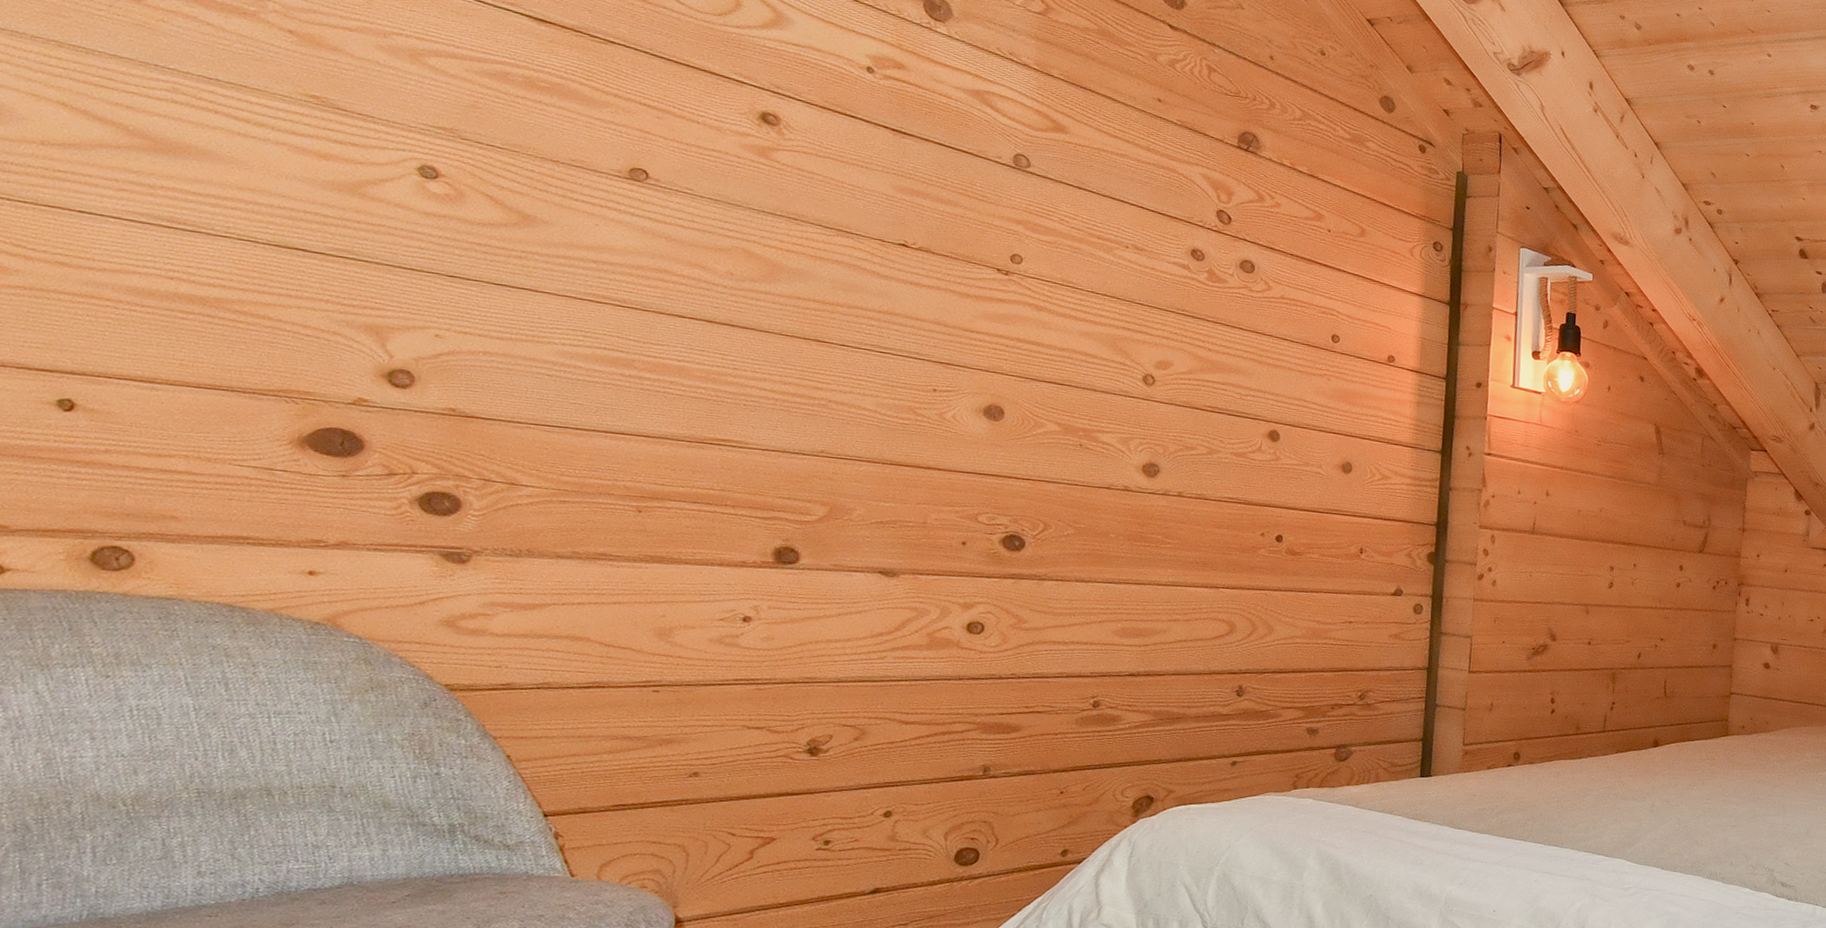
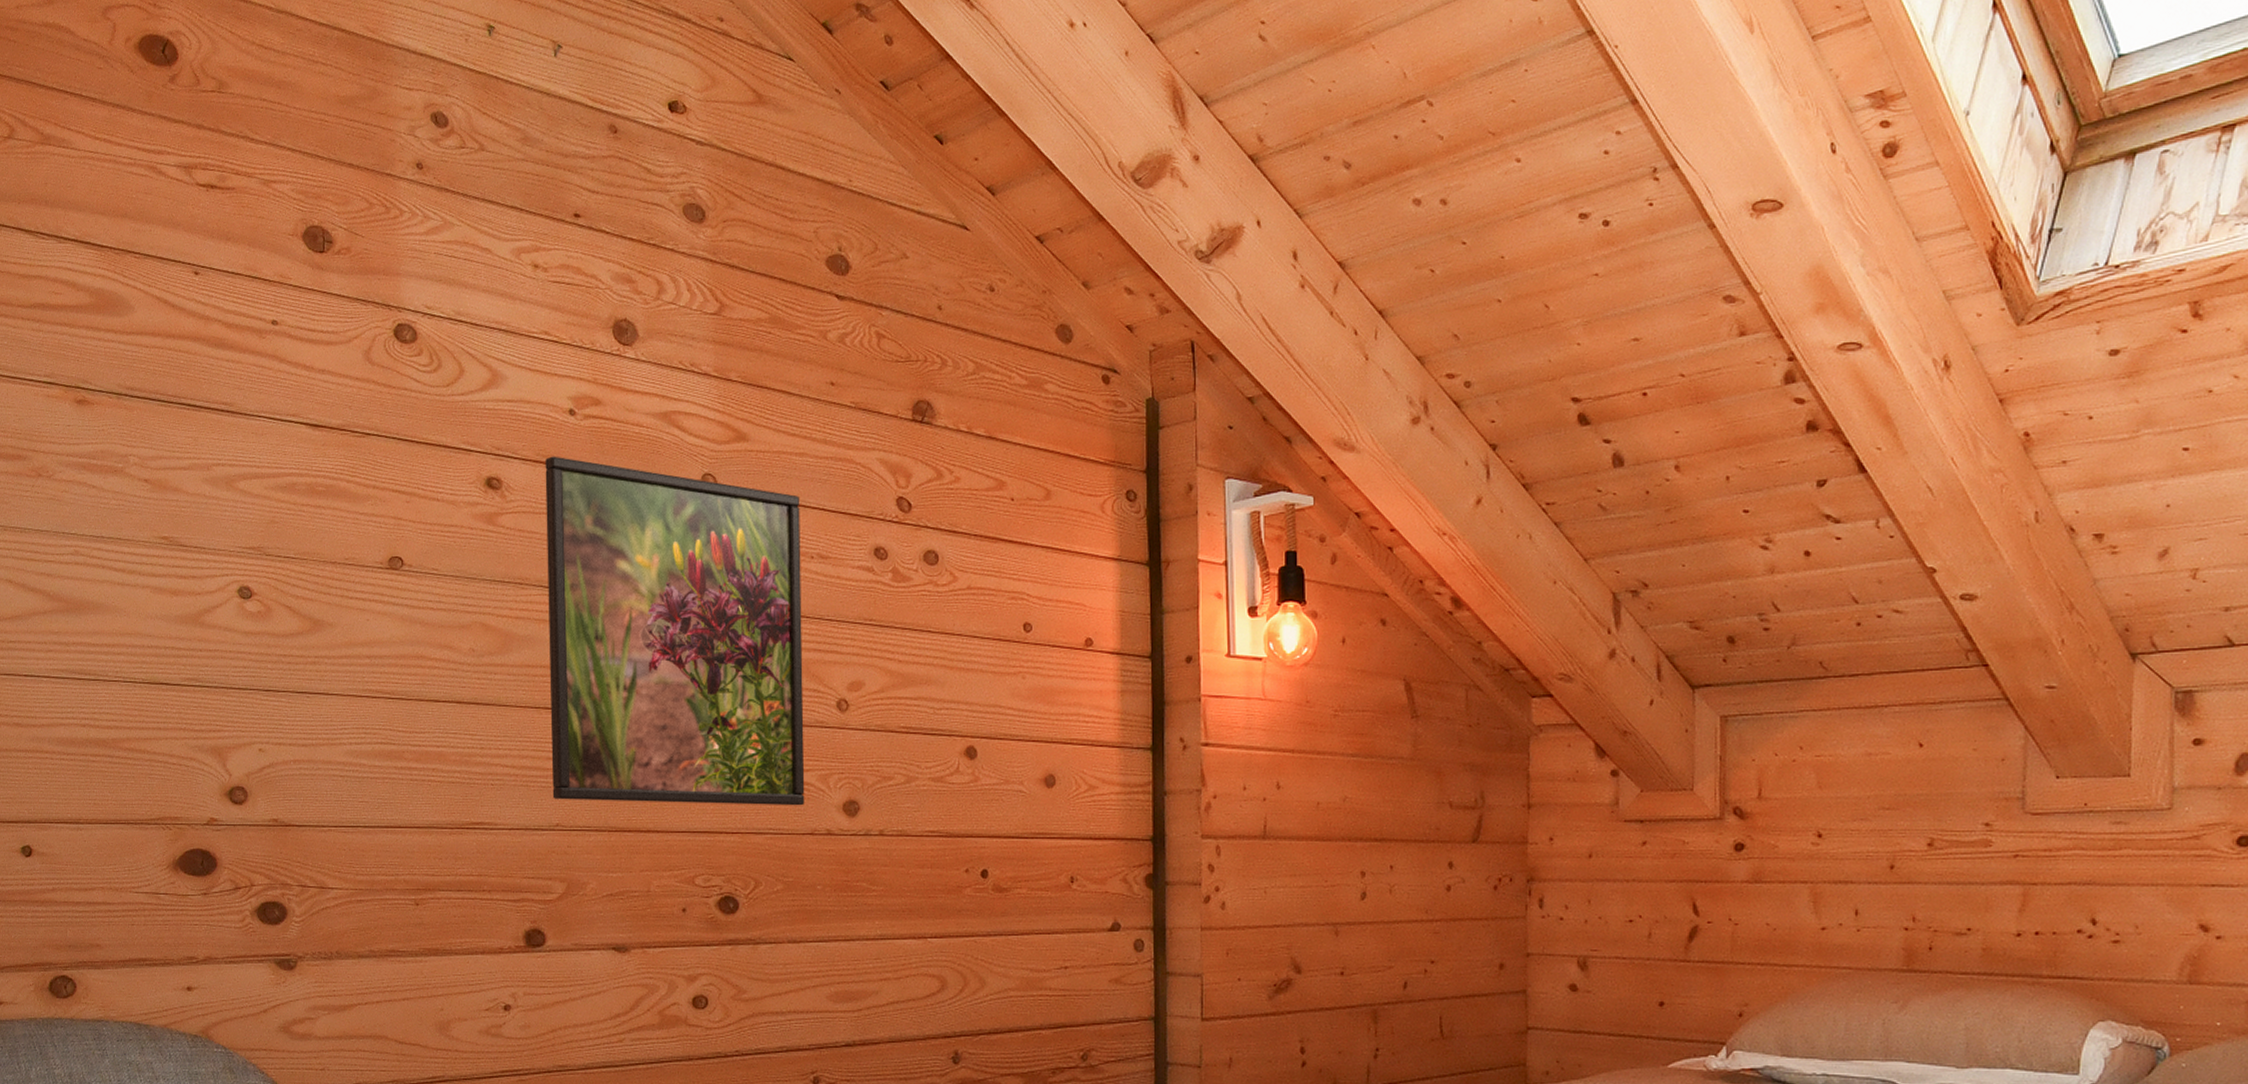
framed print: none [818,106,1119,463] -> present [545,456,805,806]

